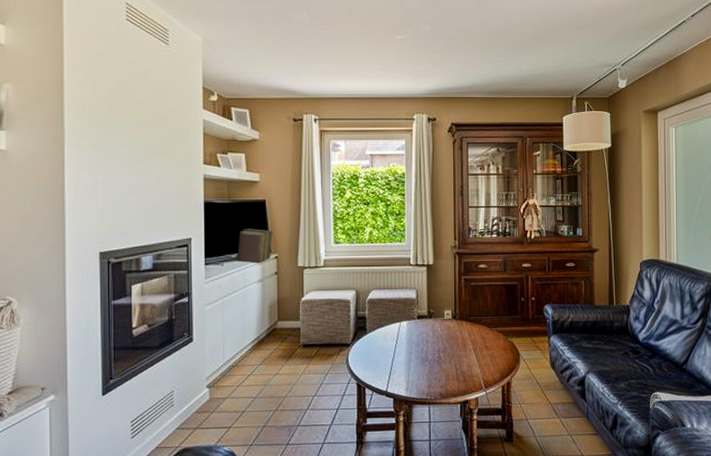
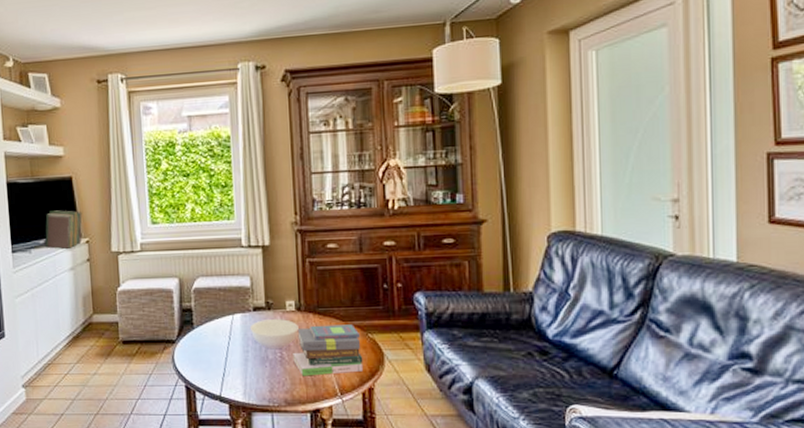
bowl: none [414,326,454,351] -> present [249,319,299,350]
books: none [448,330,504,374] -> present [293,324,364,376]

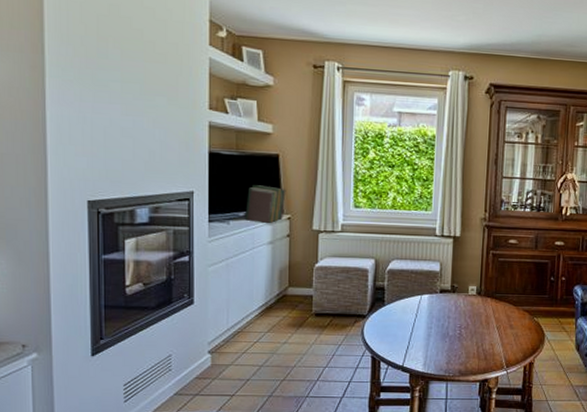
bowl: present [249,319,299,350] -> none [435,301,477,328]
books: present [293,324,364,376] -> none [470,308,528,351]

